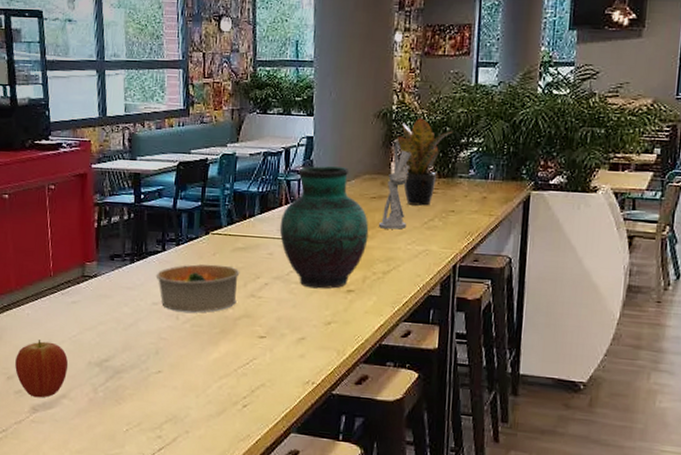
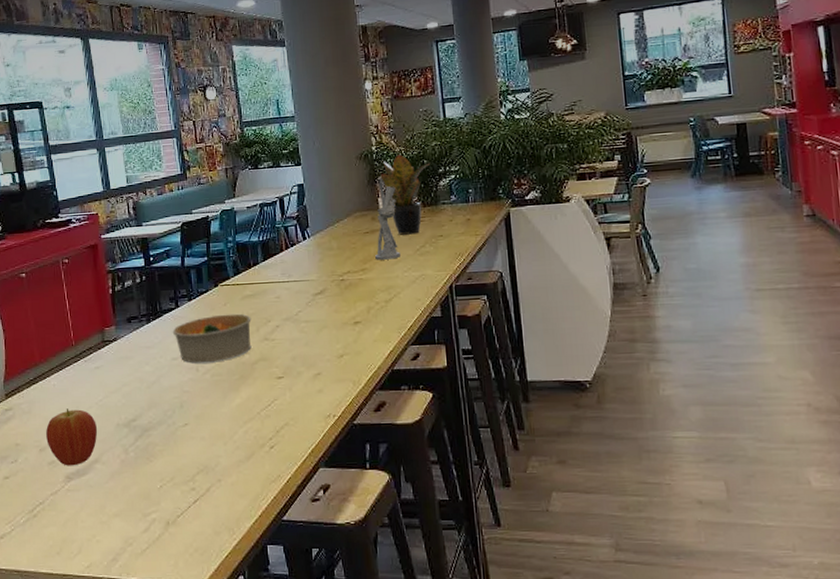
vase: present [279,166,369,289] -> none [283,208,367,325]

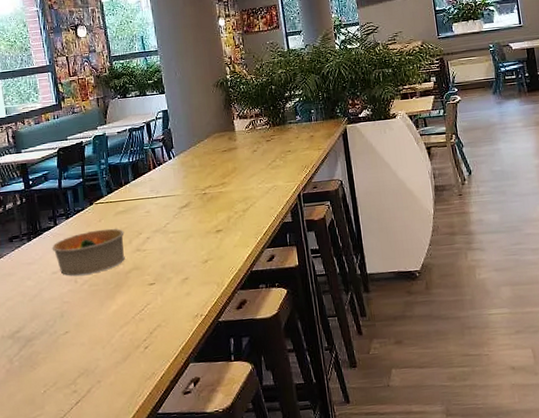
utensil holder: present [375,177,400,260] -> none [233,101,255,175]
potted plant: present [380,154,430,235] -> none [235,82,277,152]

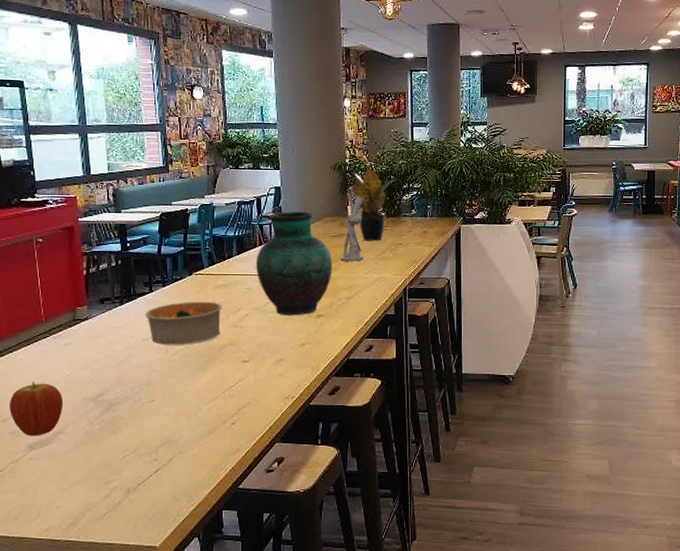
vase: none [151,130,226,235] -> present [255,211,333,316]
utensil holder: none [233,101,255,175] -> present [341,187,364,262]
potted plant: none [235,82,277,152] -> present [351,169,396,241]

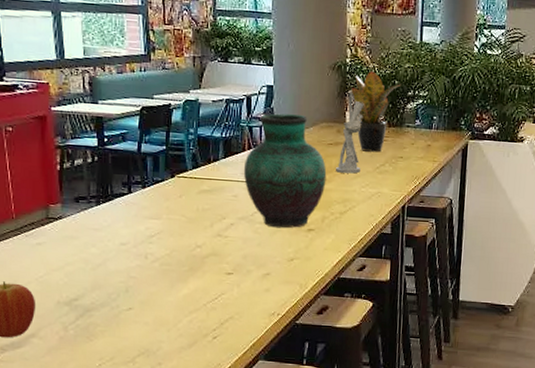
bowl: present [144,301,222,345] -> none [122,205,206,252]

